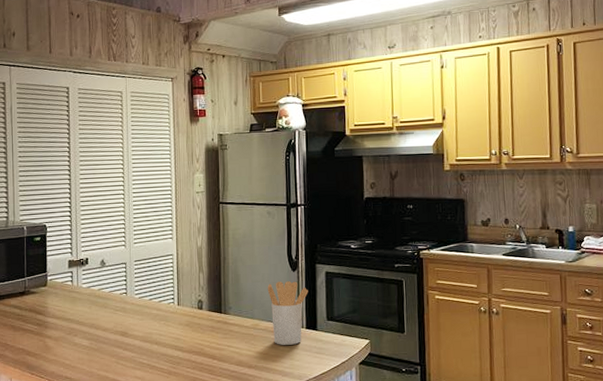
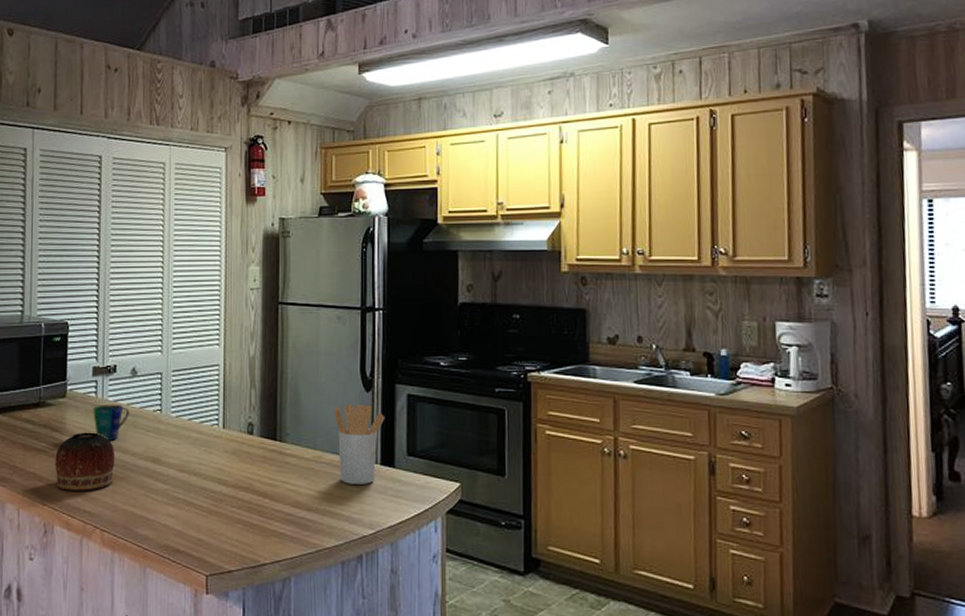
bowl: none [40,313,90,362] -> present [55,432,115,491]
cup: none [70,289,100,320] -> present [93,404,129,441]

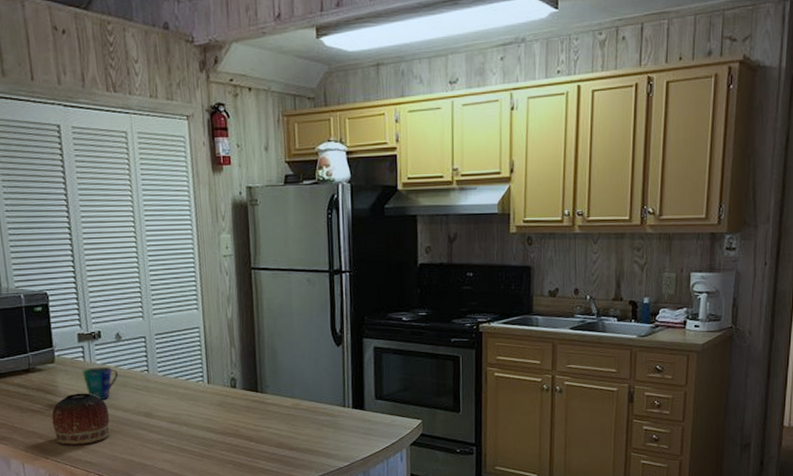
utensil holder: present [334,404,385,484] -> none [308,357,355,426]

